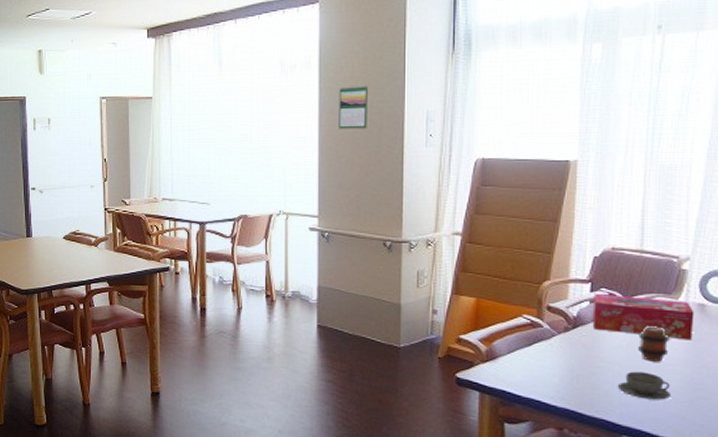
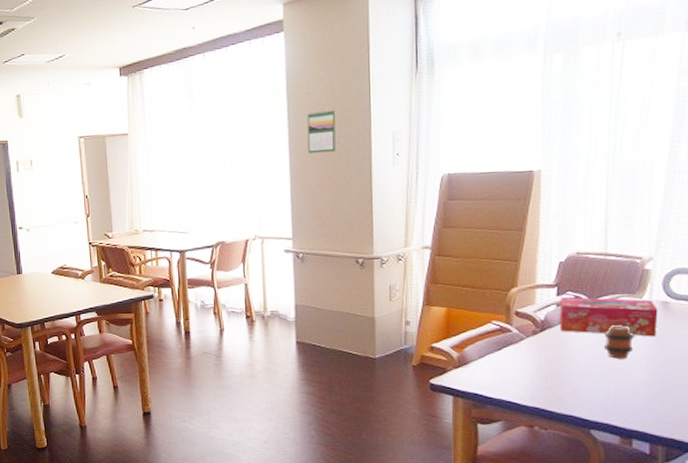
teacup: present [617,371,672,400] -> none [584,369,638,395]

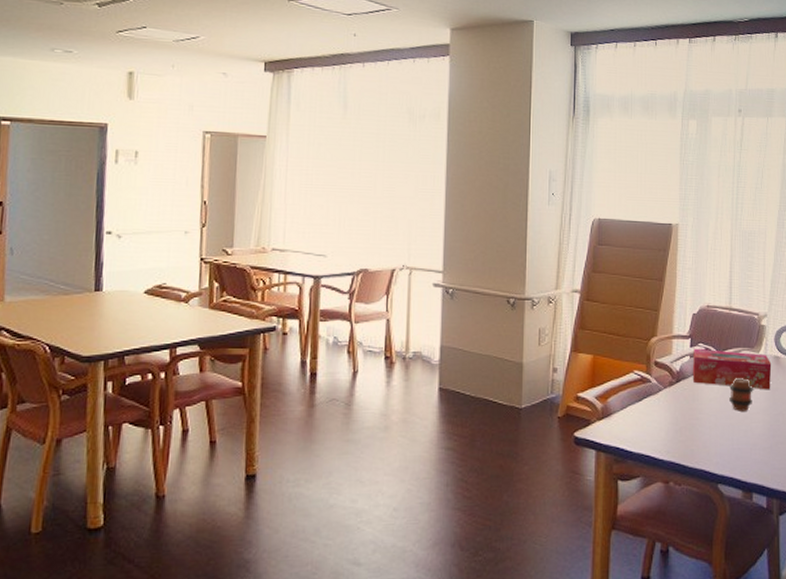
calendar: present [307,110,336,154] -> none [466,140,496,184]

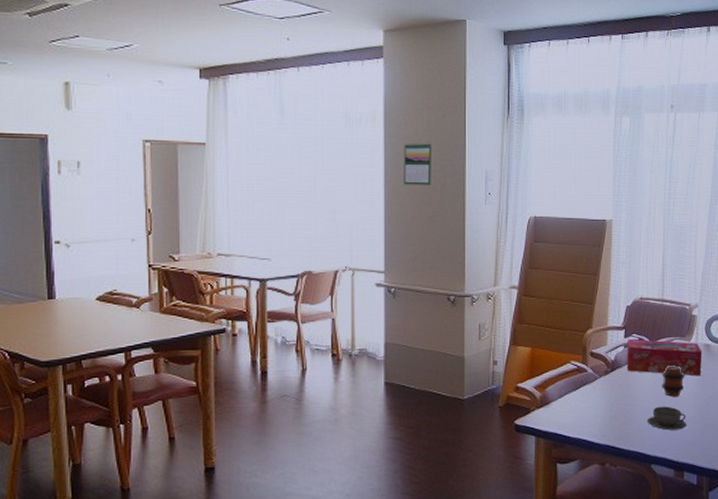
calendar: none [466,140,496,184] -> present [404,143,432,185]
teacup: none [713,421,756,448] -> present [646,406,688,431]

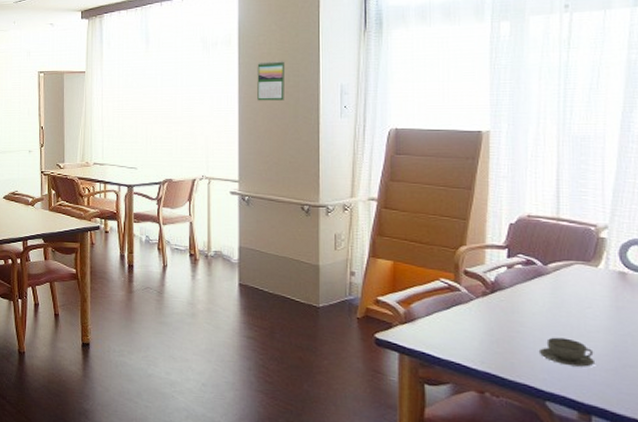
tissue box: present [626,338,702,376] -> none [510,259,616,308]
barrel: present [662,365,685,397] -> none [558,293,591,329]

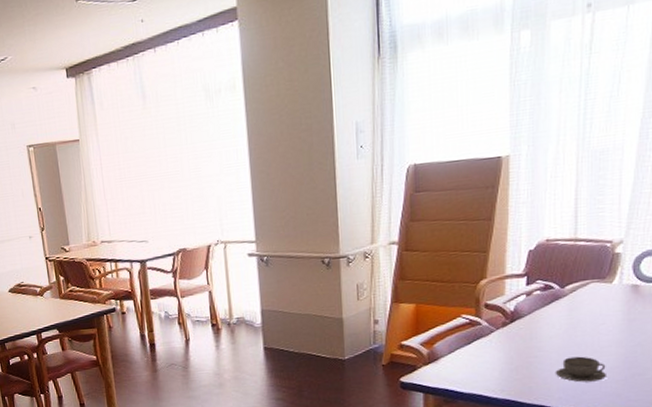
calendar: present [257,61,286,101] -> none [266,102,297,151]

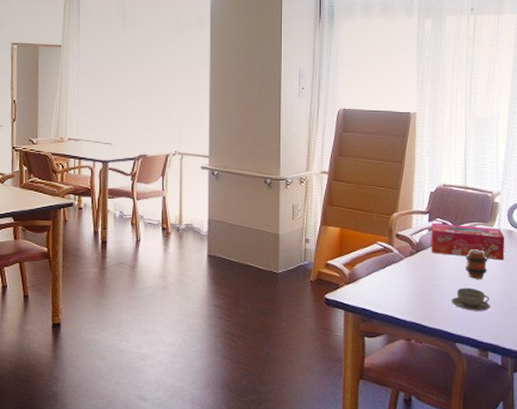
tissue box: none [529,284,628,322] -> present [430,222,505,261]
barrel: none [574,311,604,346] -> present [465,249,488,279]

